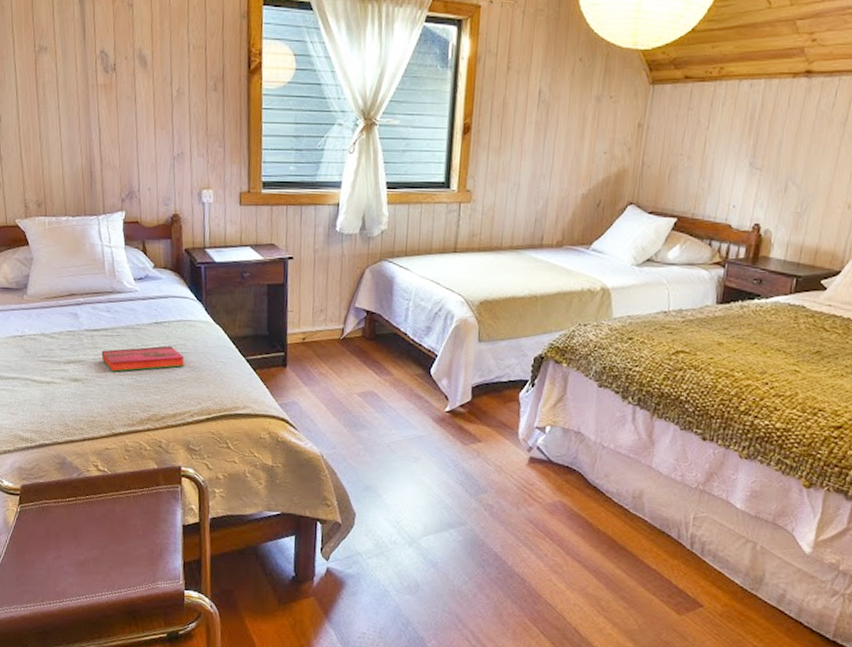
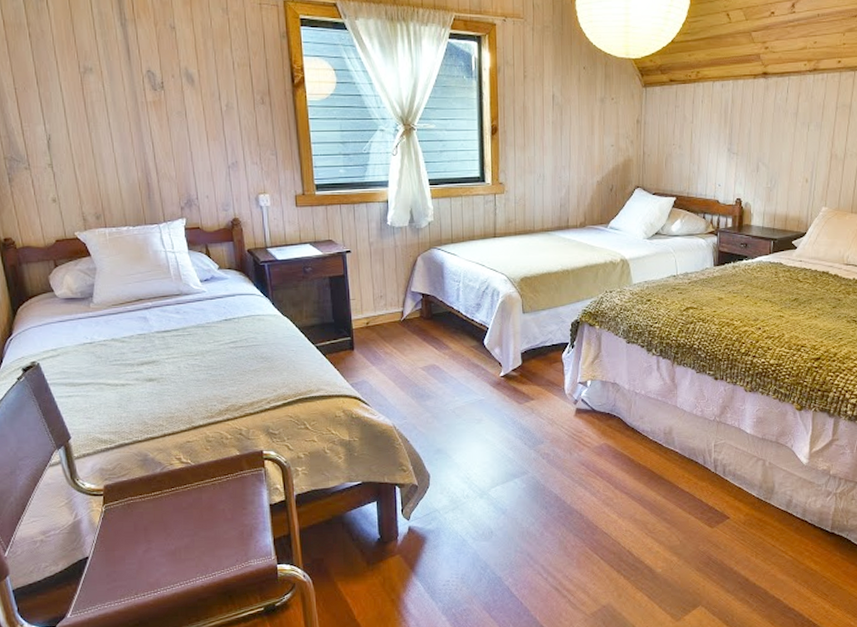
hardback book: present [101,346,185,372] -> none [174,340,257,369]

